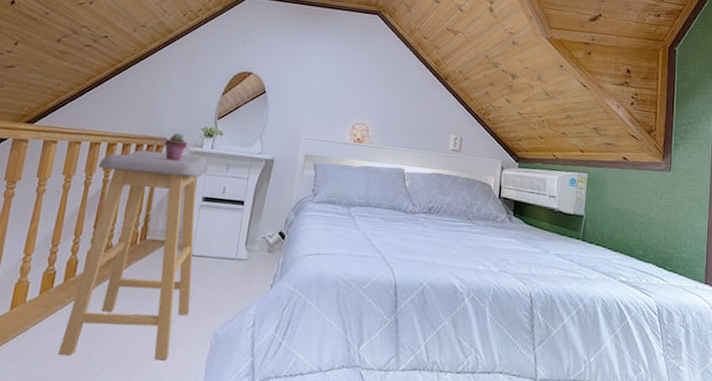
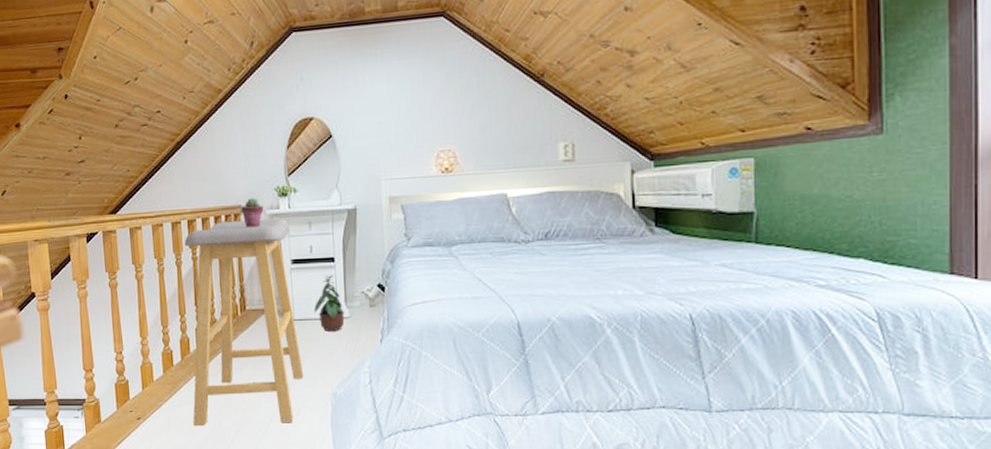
potted plant: none [213,216,243,272] -> present [313,275,345,331]

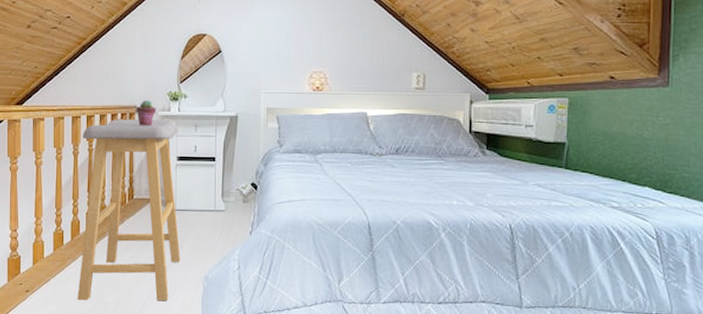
potted plant: present [313,275,345,331] -> none [194,172,221,222]

